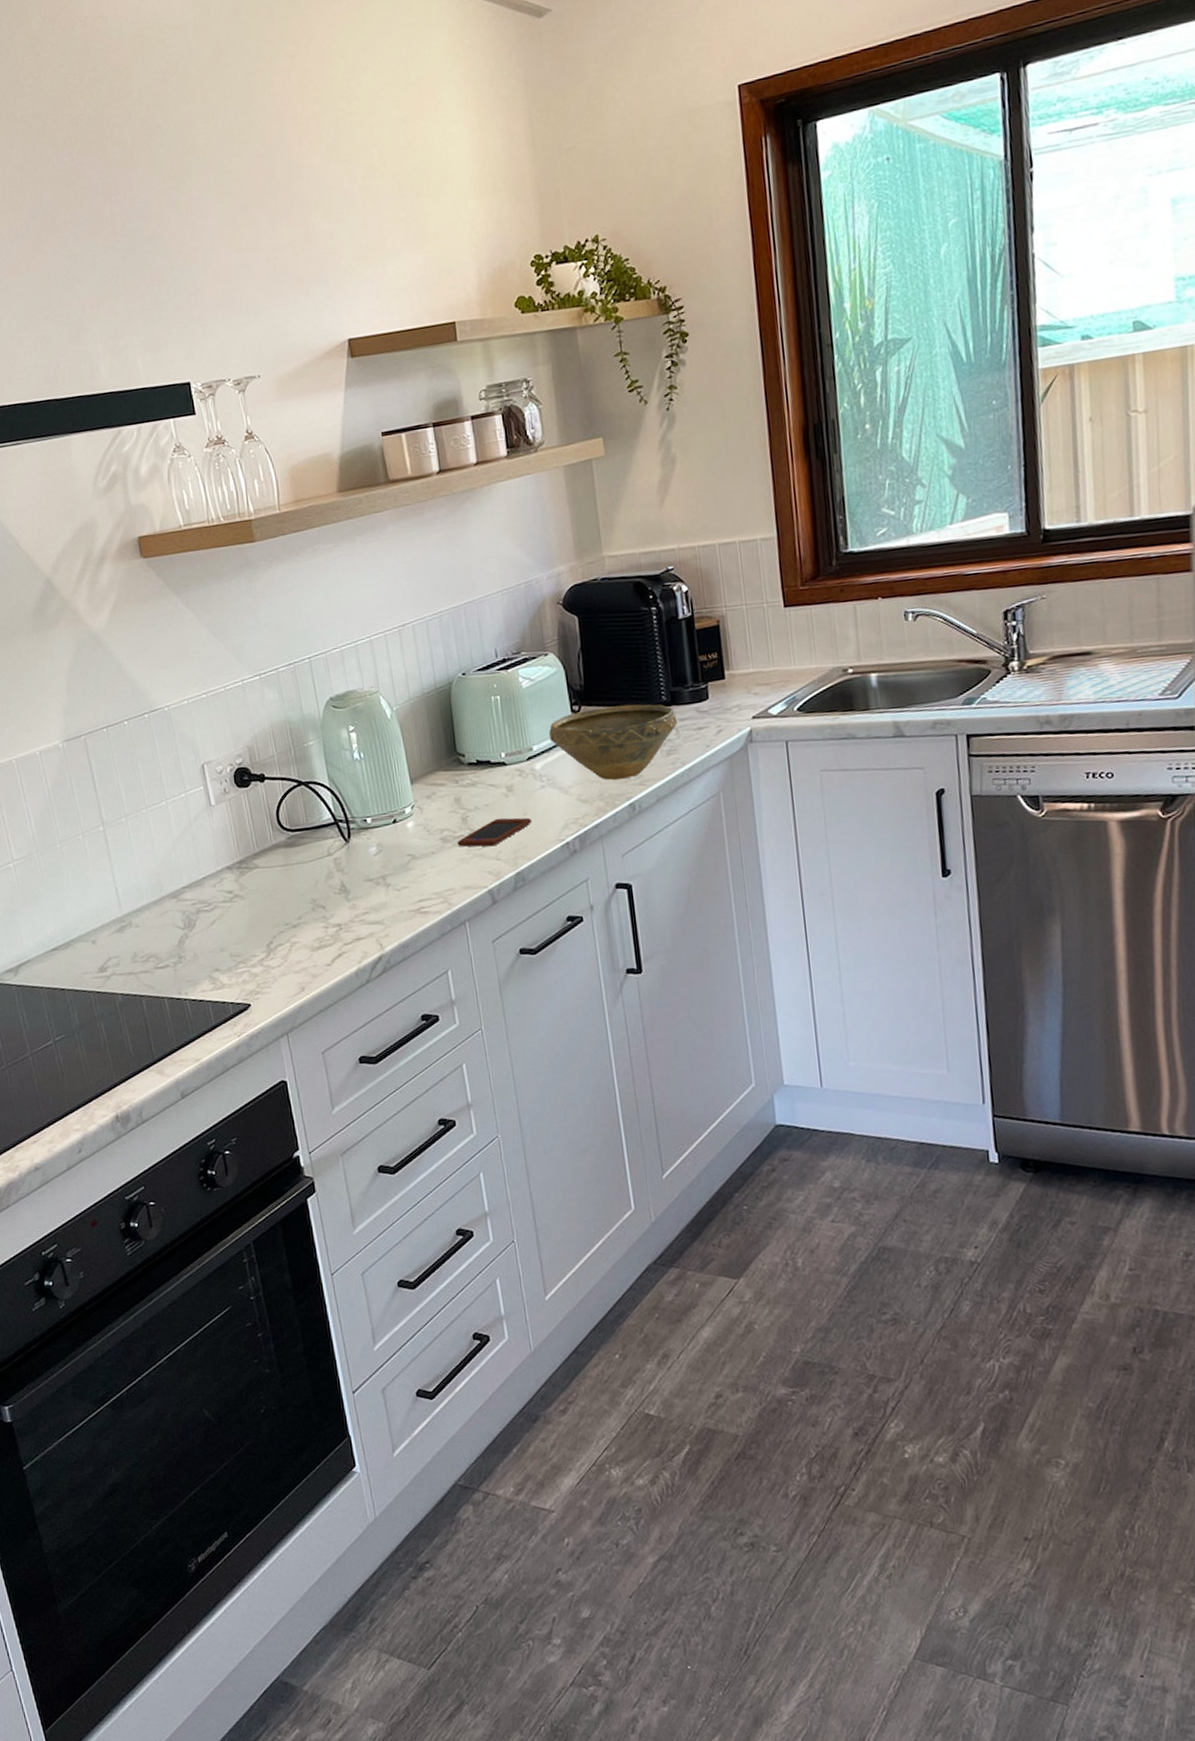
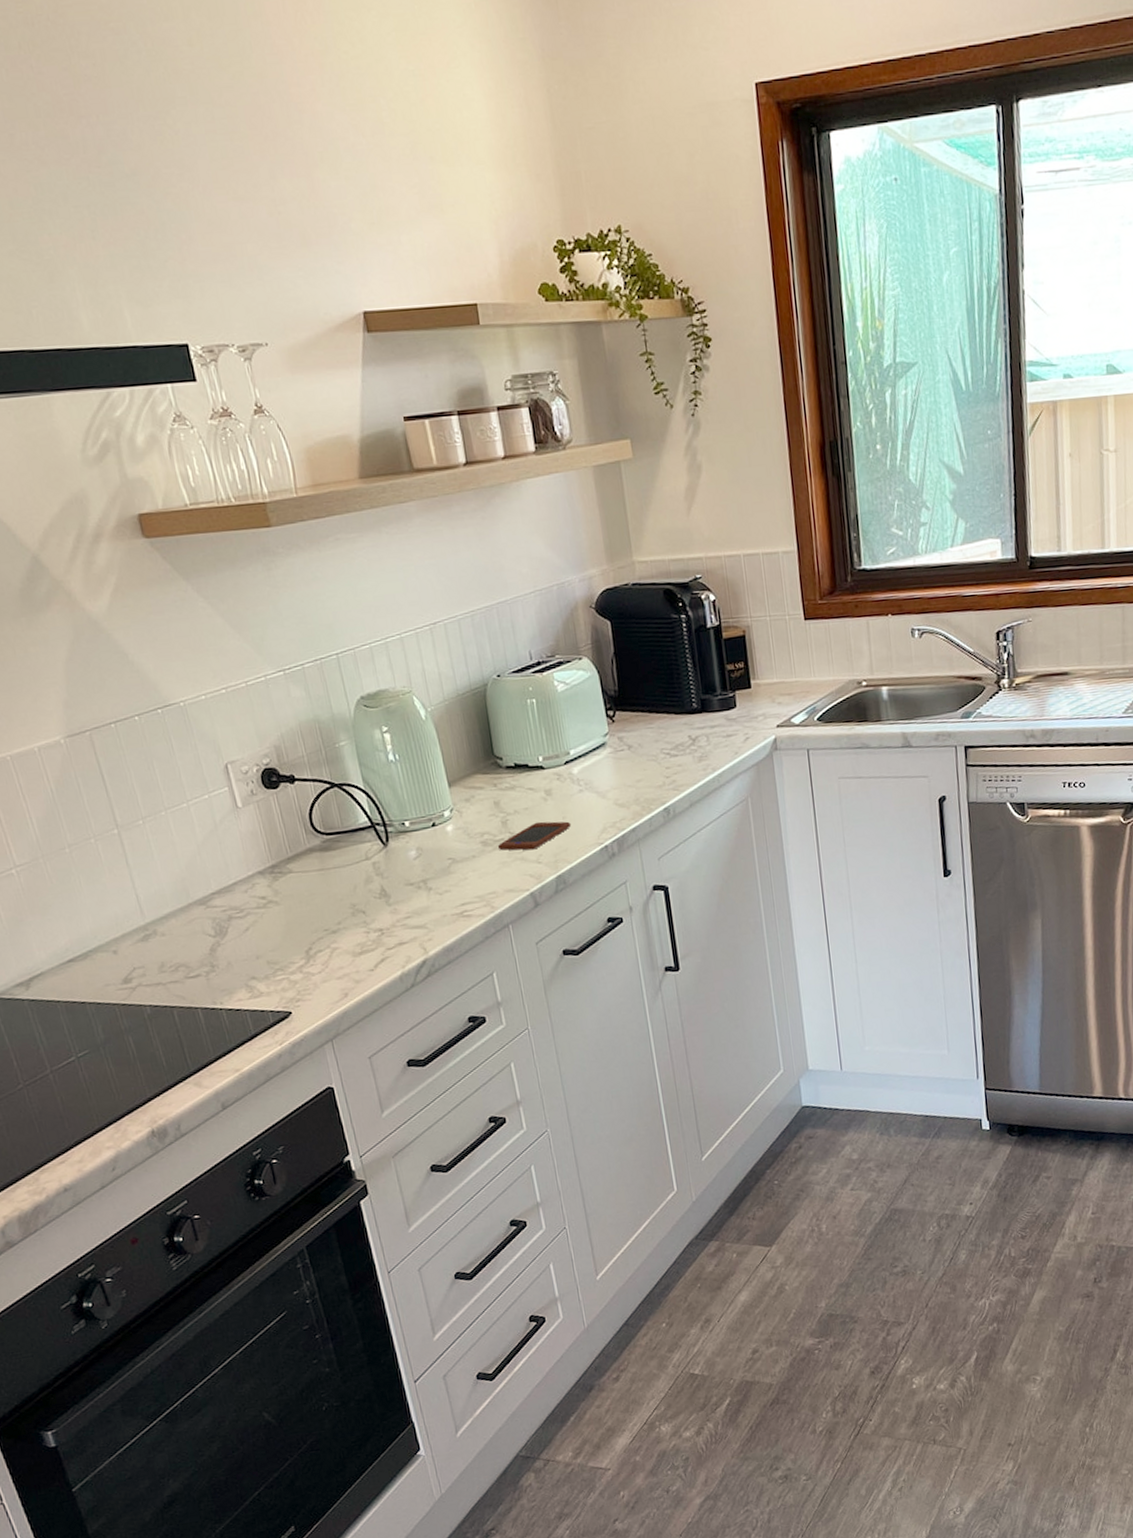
bowl: present [549,704,678,781] -> none [585,710,708,785]

